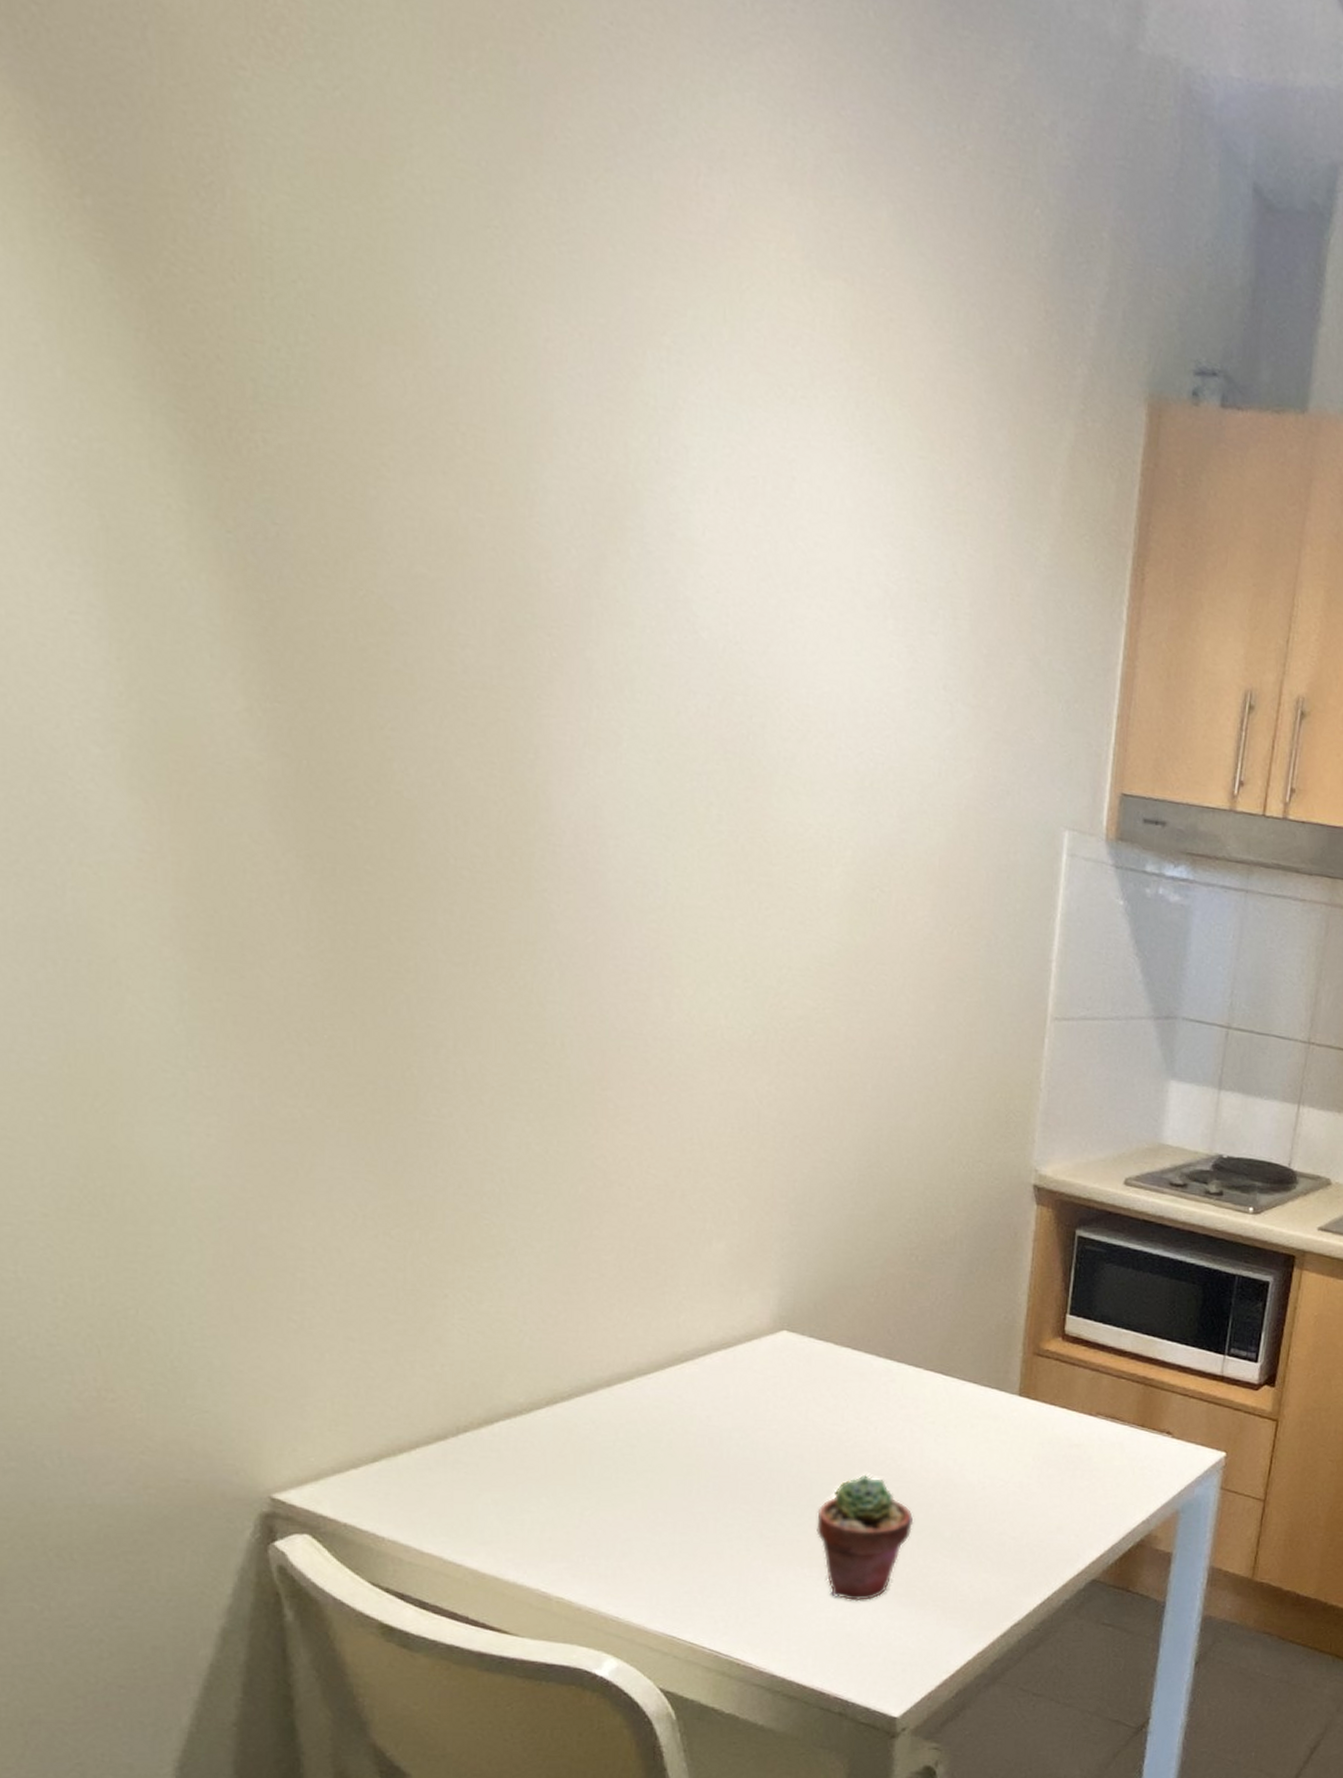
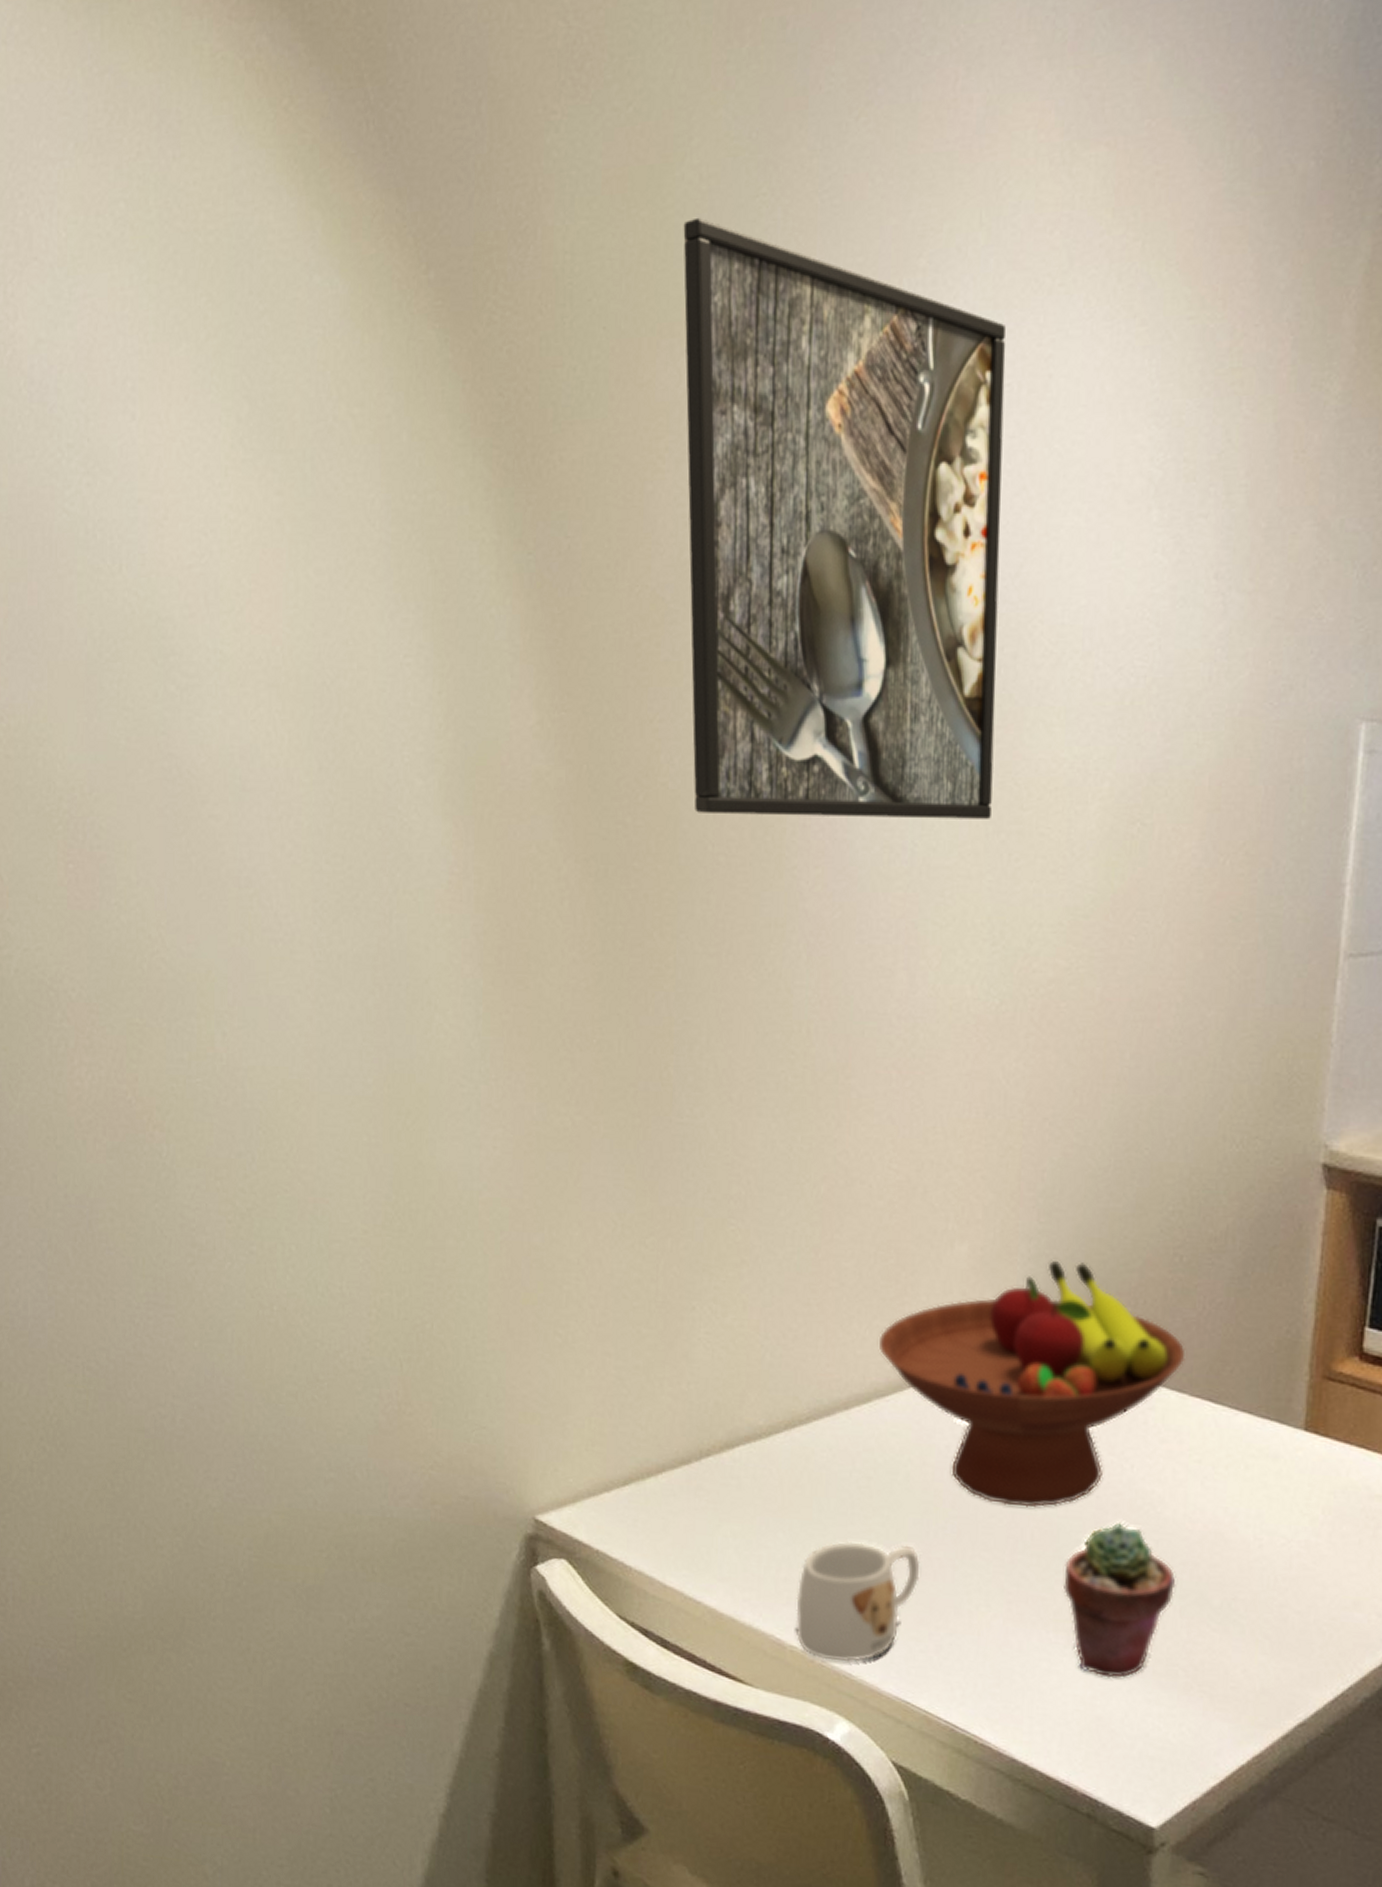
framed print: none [404,229,751,869] -> present [683,217,1006,819]
mug: none [561,1502,684,1607] -> present [796,1541,920,1662]
fruit bowl: none [641,1258,921,1466] -> present [880,1261,1186,1508]

